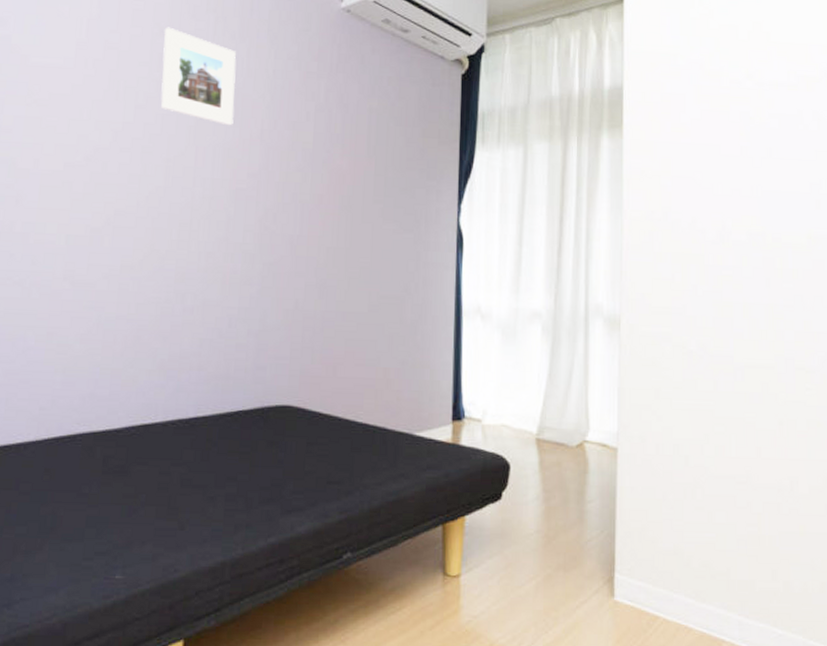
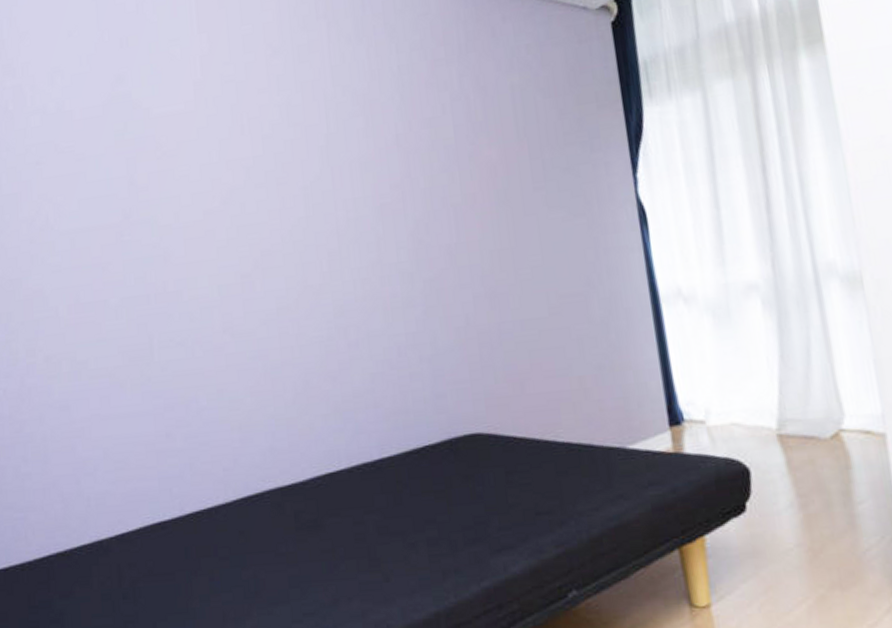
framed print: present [160,27,237,126] -> none [277,45,365,138]

